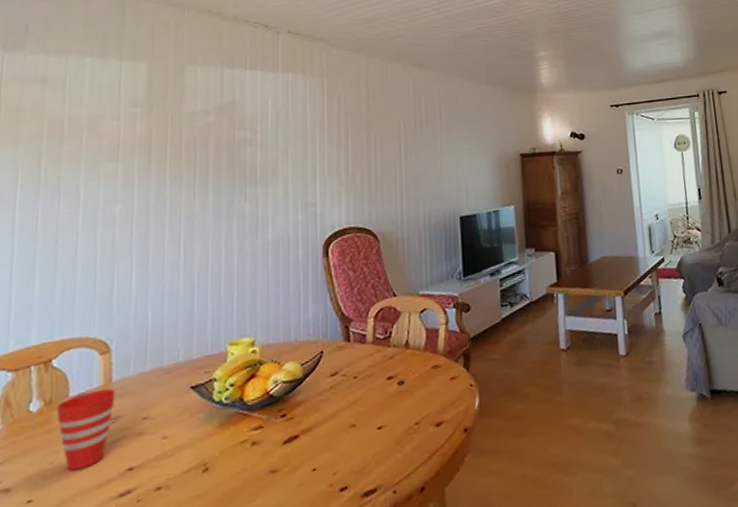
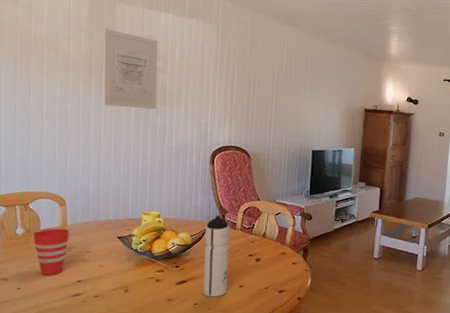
wall art: none [169,99,245,199] -> present [104,29,158,109]
water bottle: none [322,327,360,454] -> present [203,215,229,297]

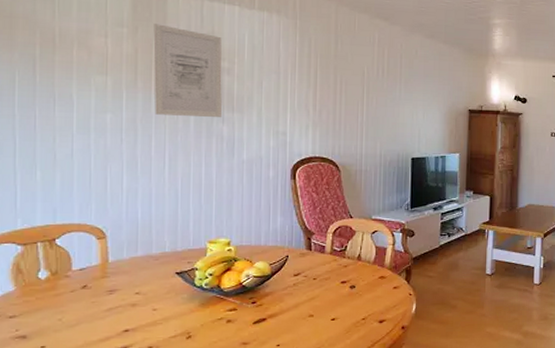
cup: present [32,228,70,276] -> none [61,268,112,328]
water bottle: present [203,215,229,297] -> none [287,238,318,335]

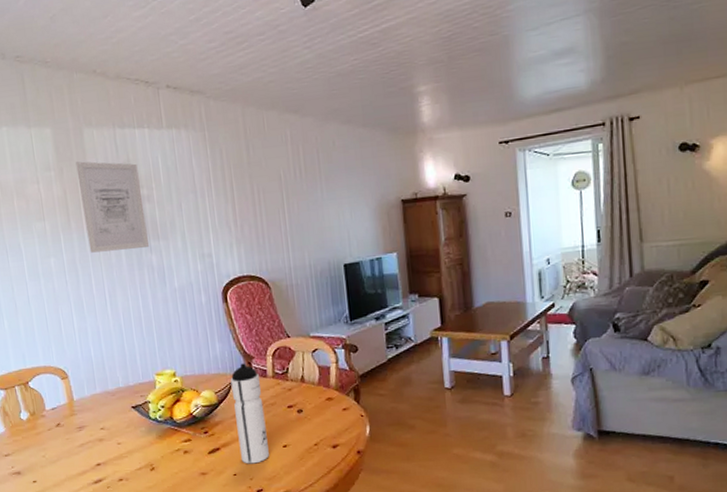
water bottle: none [287,238,318,335] -> present [230,363,269,464]

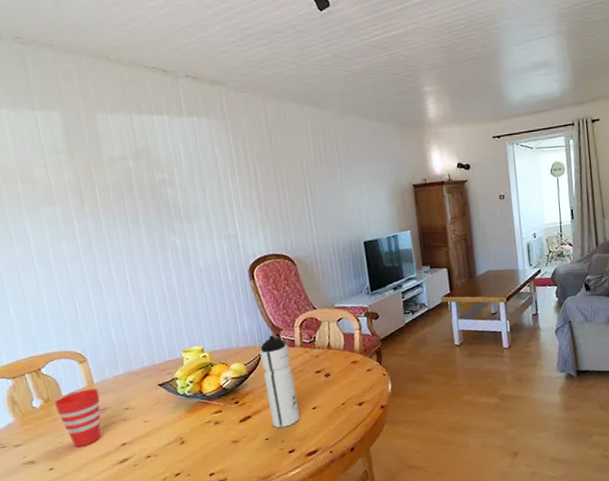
cup: none [38,406,79,463] -> present [53,388,101,448]
wall art: present [75,161,150,253] -> none [88,145,173,236]

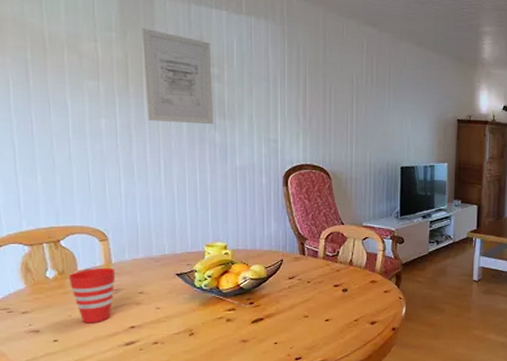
wall art: none [88,145,173,236] -> present [142,28,214,124]
water bottle: present [259,335,300,428] -> none [282,243,311,334]

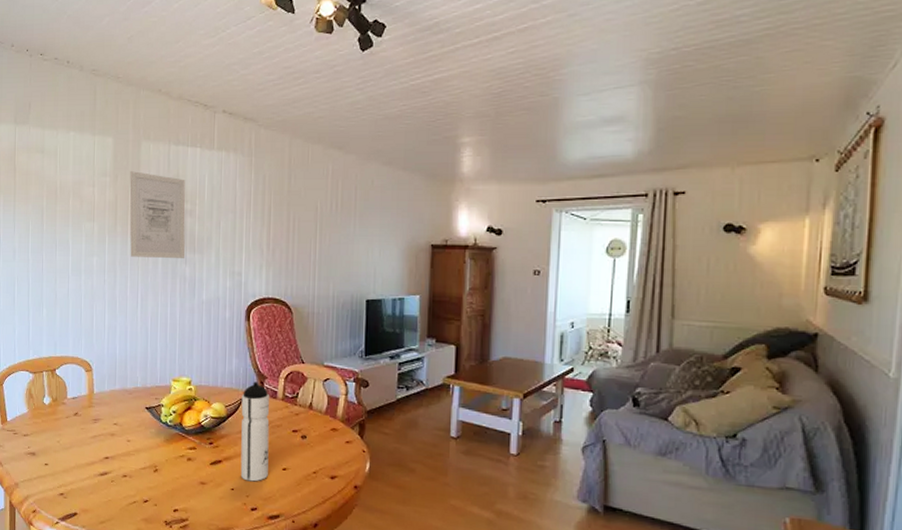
cup: present [68,268,116,324] -> none [59,397,96,451]
water bottle: none [282,243,311,334] -> present [240,381,270,482]

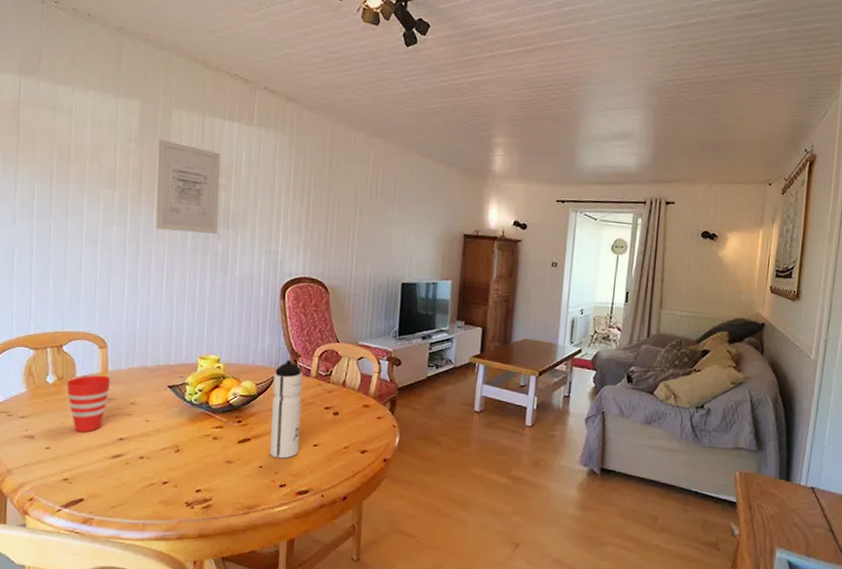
cup: none [59,397,96,451] -> present [66,375,111,433]

